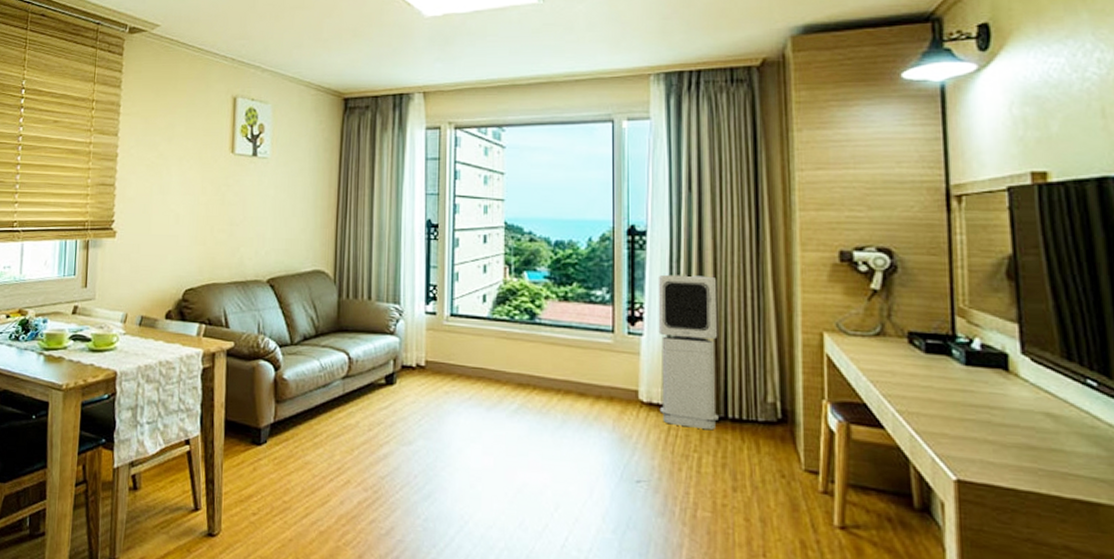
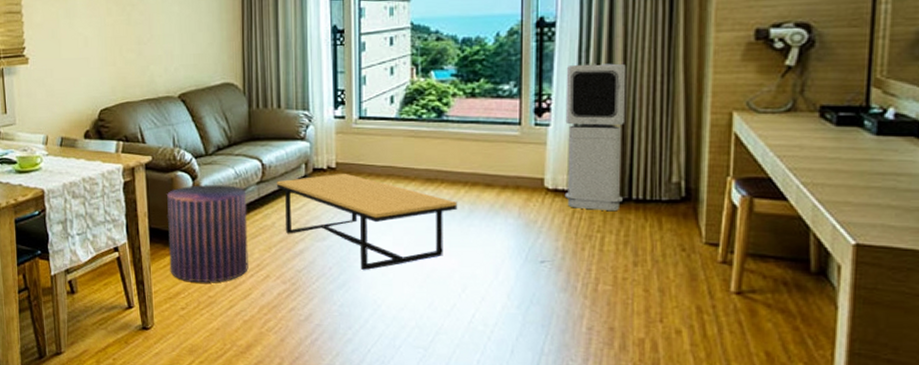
pouf: none [243,376,331,485] -> present [167,184,249,282]
coffee table: none [362,372,550,482] -> present [276,173,458,271]

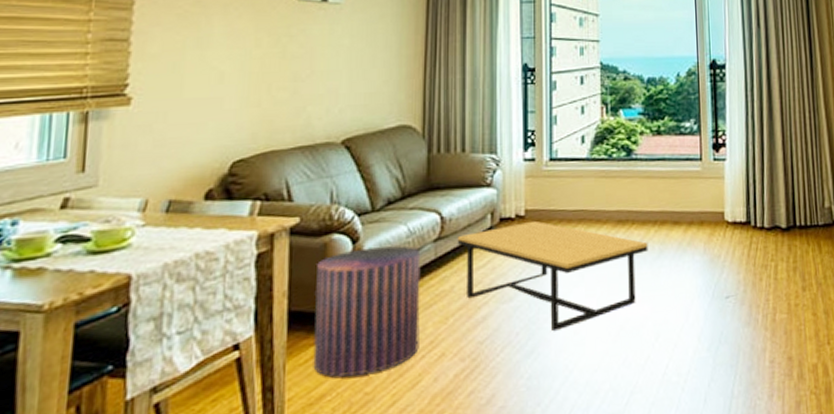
air purifier: present [564,63,627,210] -> none [736,101,789,240]

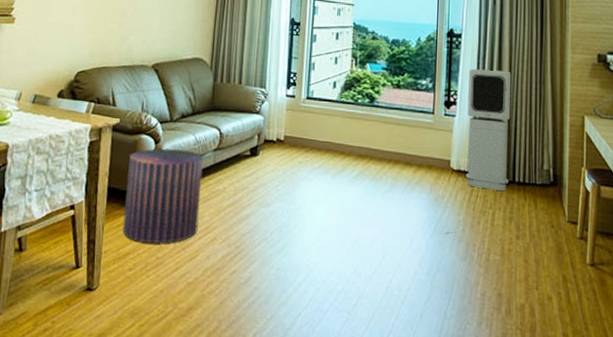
coffee table: present [457,220,648,332] -> none [230,145,383,237]
air purifier: none [736,101,789,240] -> present [465,68,512,191]

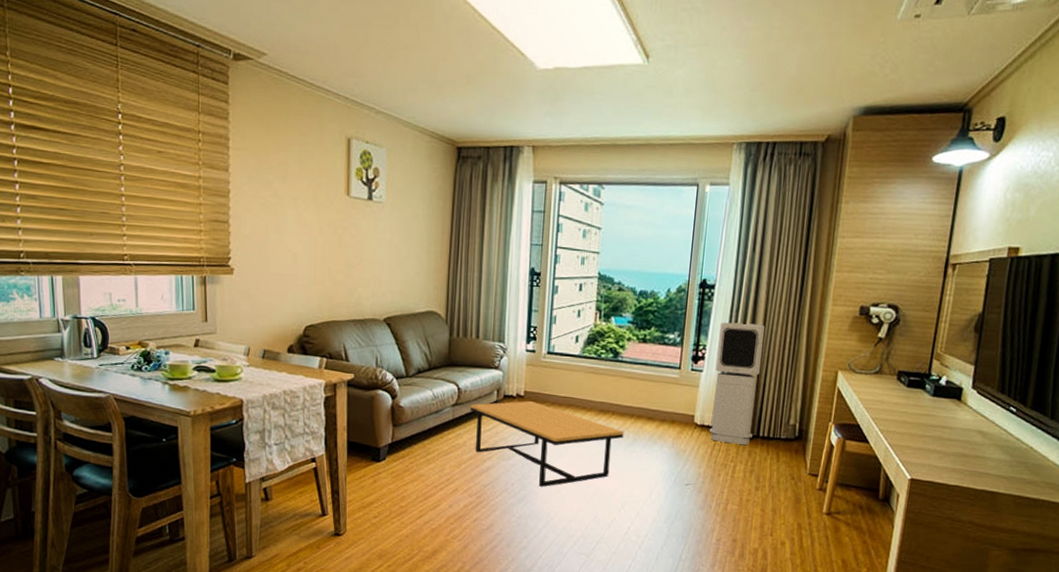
pouf: present [122,148,204,243] -> none [365,404,442,494]
coffee table: none [230,145,383,237] -> present [469,400,624,488]

